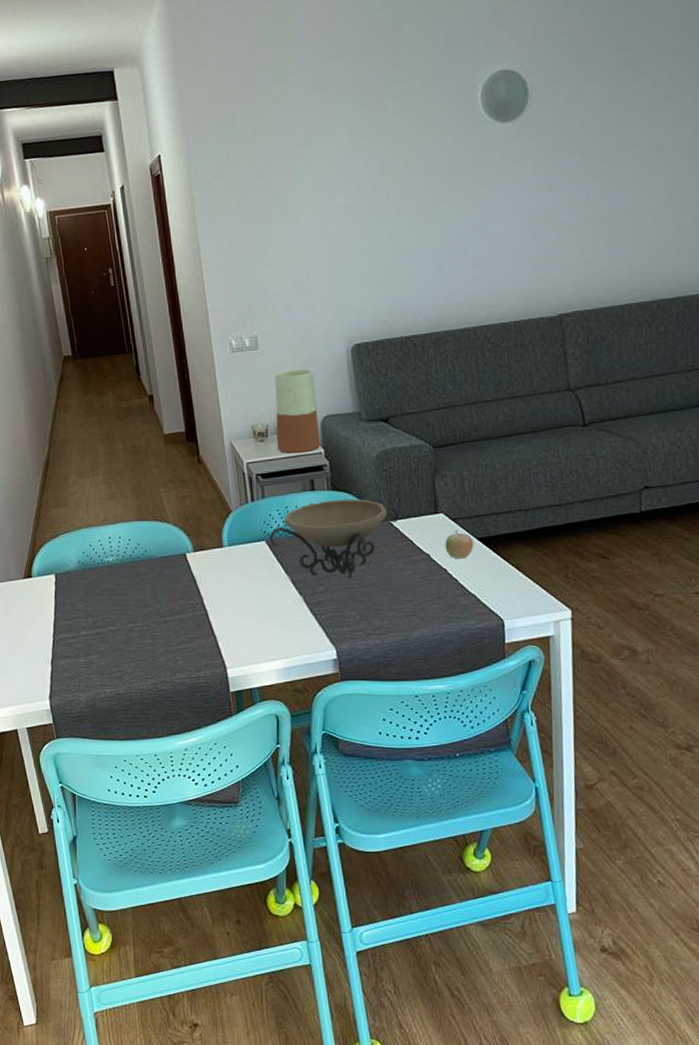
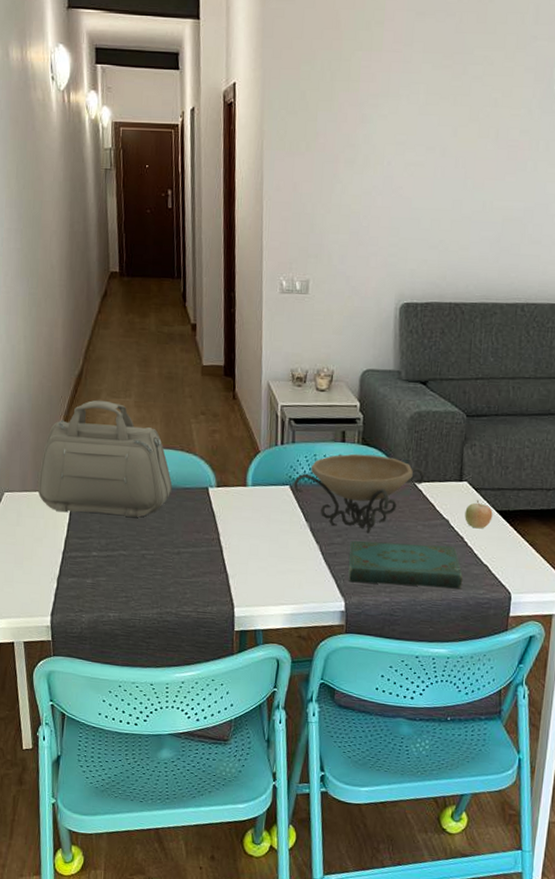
handbag: none [20,481,151,596] -> present [37,400,172,517]
vase: present [274,368,321,454] -> none [314,318,360,404]
book: none [332,580,452,629] -> present [348,540,463,589]

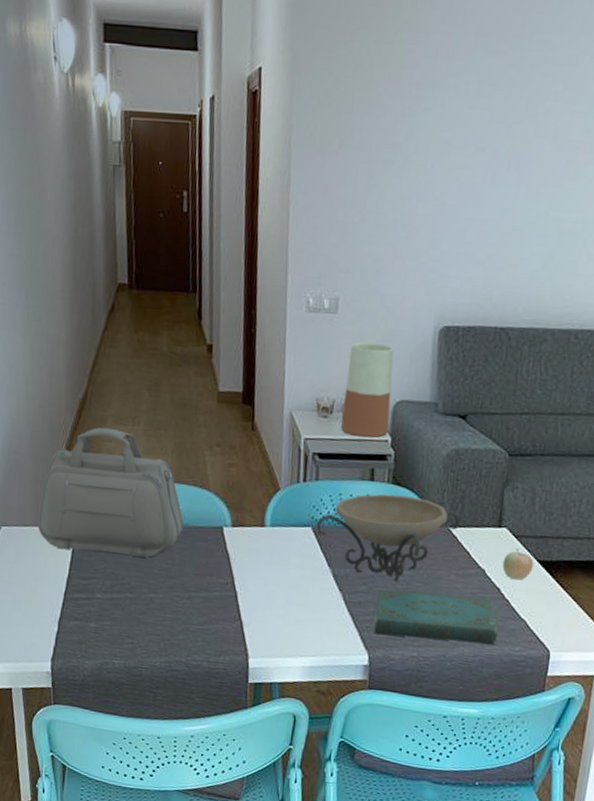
vase: none [314,318,360,404] -> present [341,342,394,439]

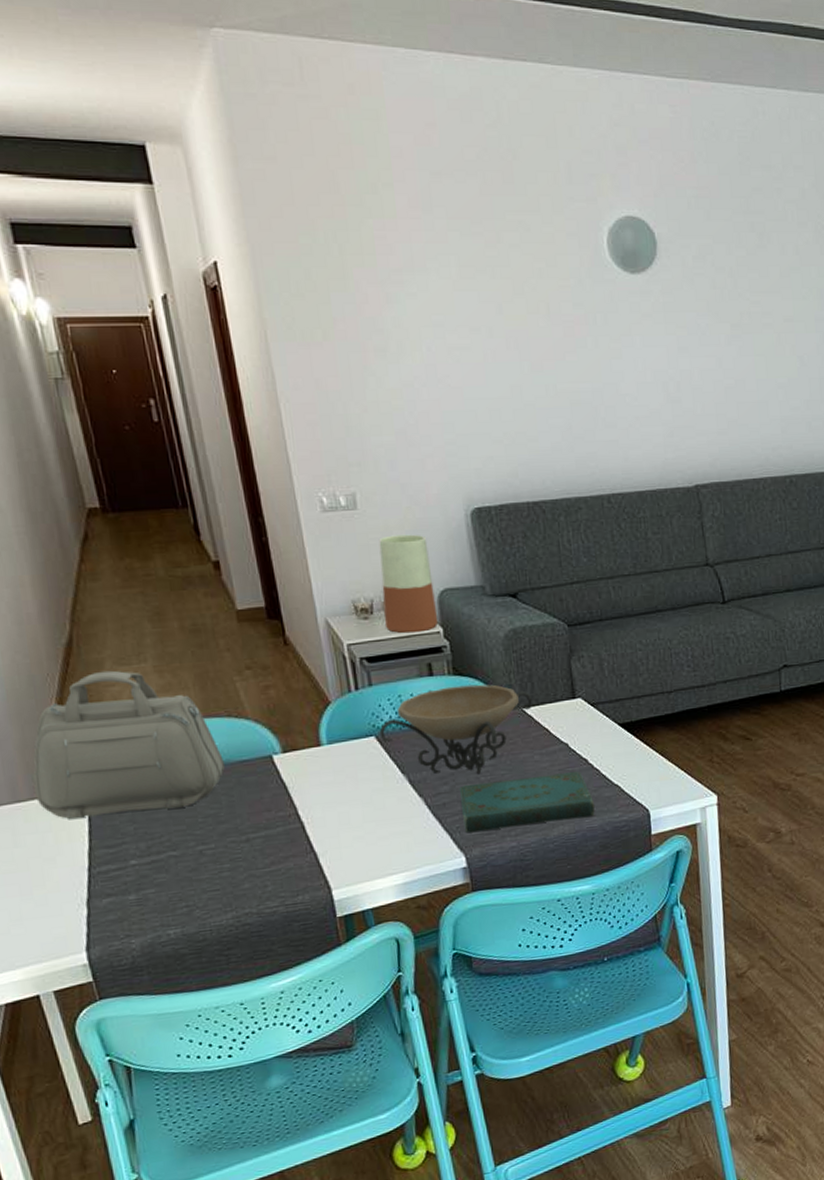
fruit: present [502,548,534,581] -> none [584,716,615,748]

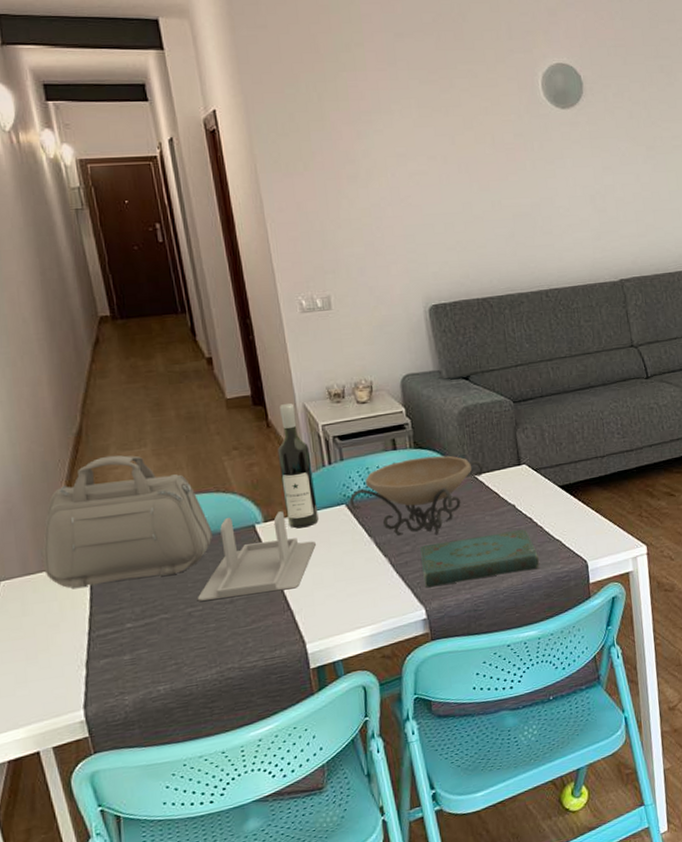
napkin holder: none [208,741,342,839] -> present [197,511,316,602]
bottle: none [296,617,345,761] -> present [277,403,319,529]
vase: present [378,534,439,634] -> none [350,329,401,414]

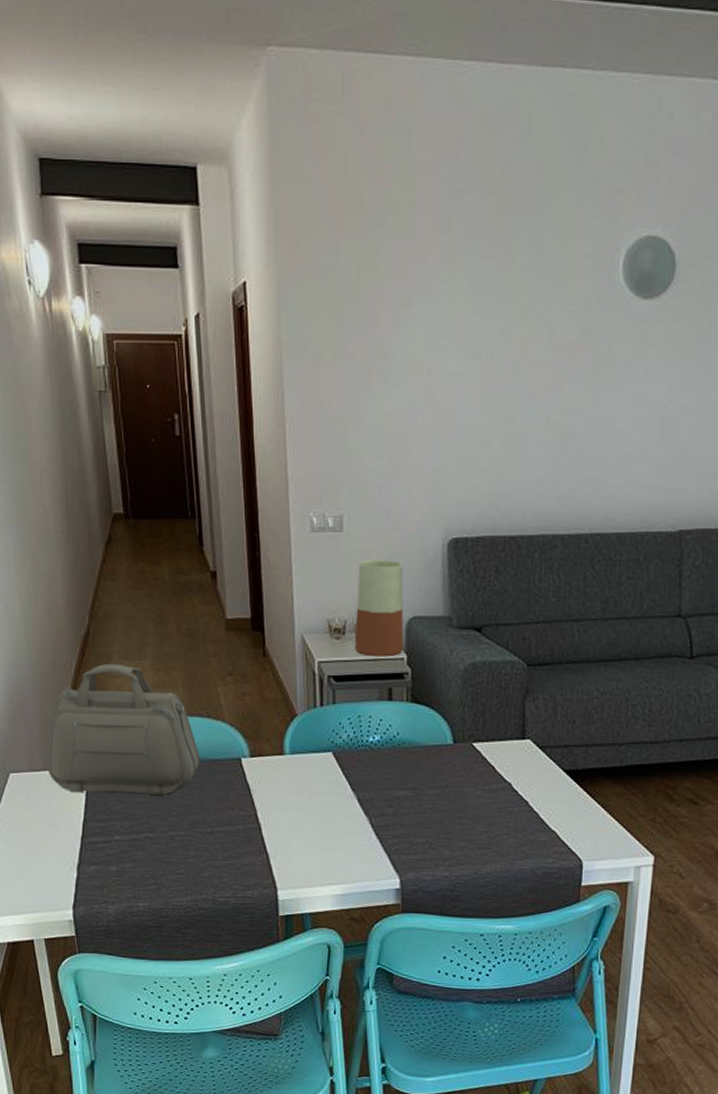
napkin holder: present [197,511,316,602] -> none [180,746,298,831]
bottle: present [277,403,319,529] -> none [270,632,304,770]
decorative bowl: present [349,455,484,536] -> none [337,713,483,802]
vase: none [350,329,401,414] -> present [355,559,404,657]
book: present [419,529,540,588] -> none [402,810,529,859]

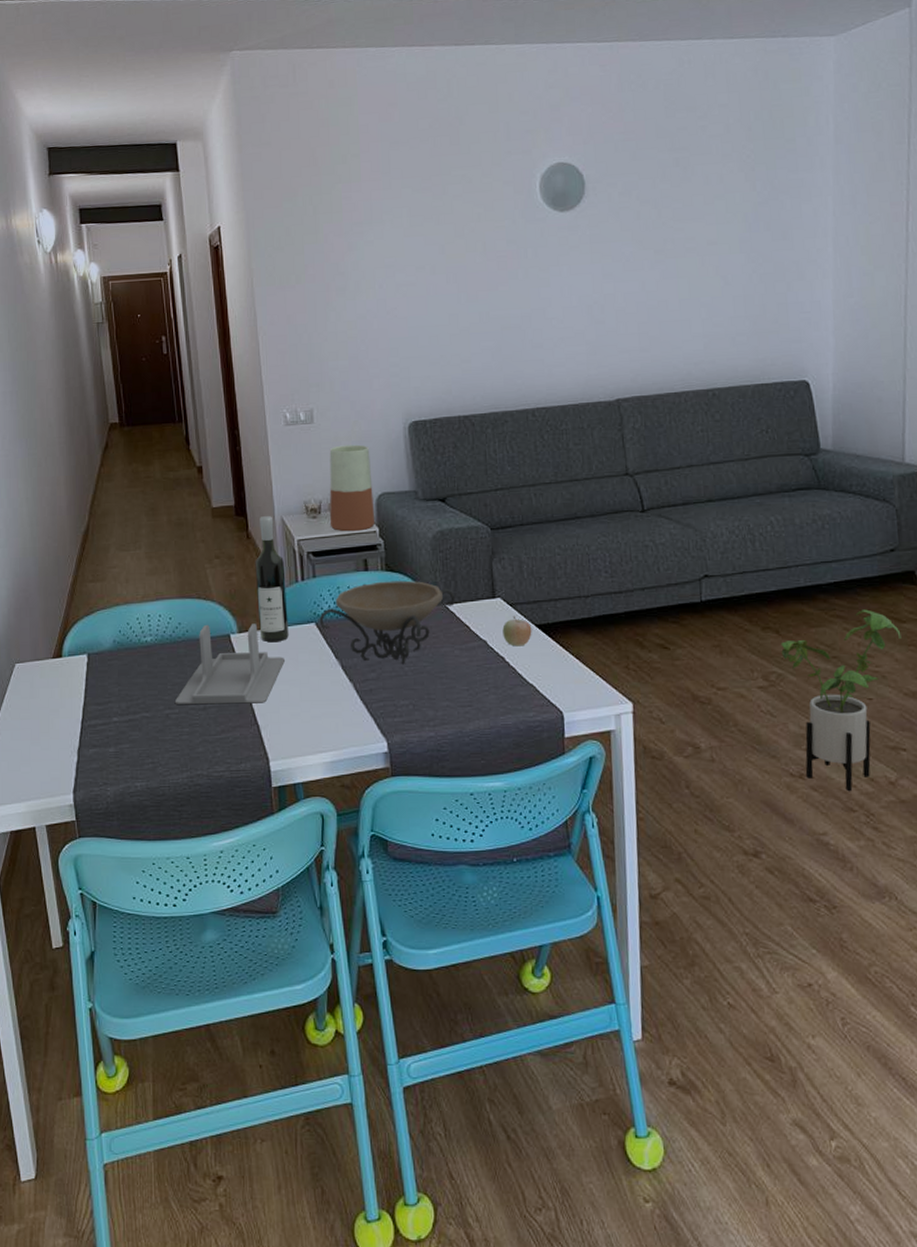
handbag: present [47,663,200,795] -> none [50,555,192,677]
napkin holder: none [180,746,298,831] -> present [174,624,285,705]
bottle: none [270,632,304,770] -> present [255,515,289,643]
decorative bowl: none [337,713,483,802] -> present [319,580,456,665]
fruit: none [529,759,560,792] -> present [502,616,532,647]

